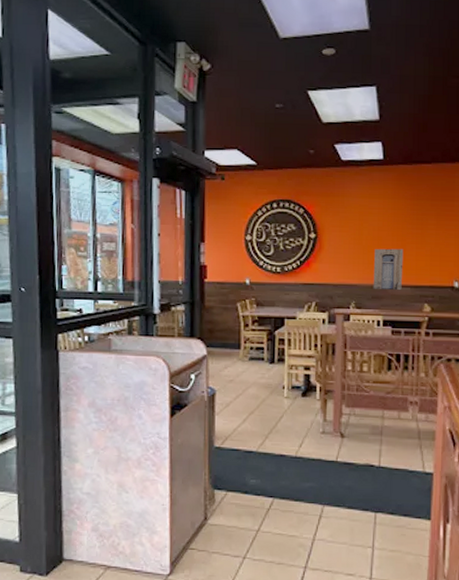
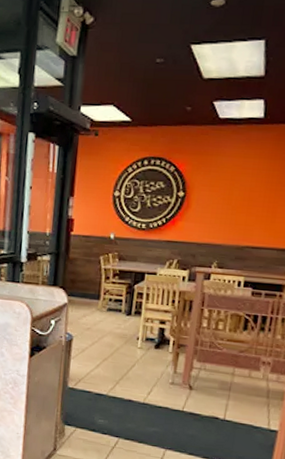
wall art: present [373,248,404,290] -> none [237,209,274,252]

